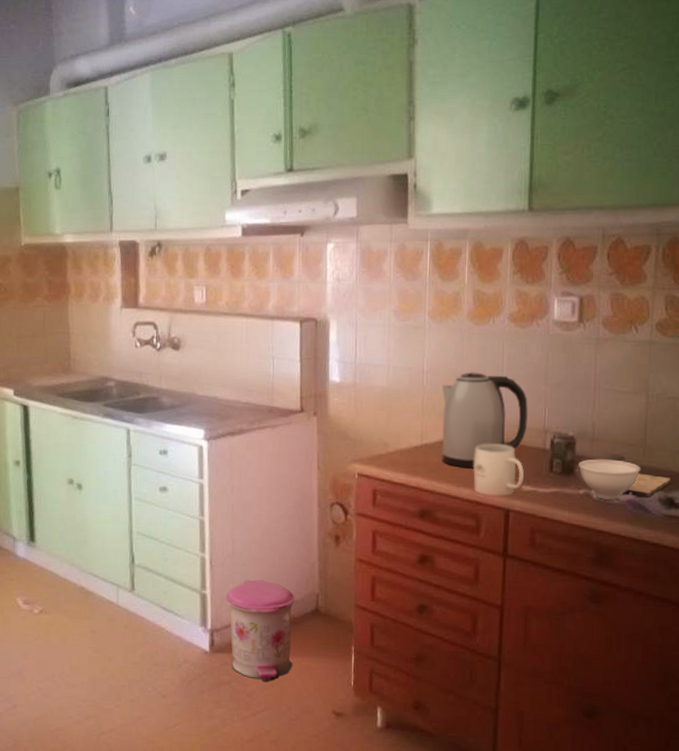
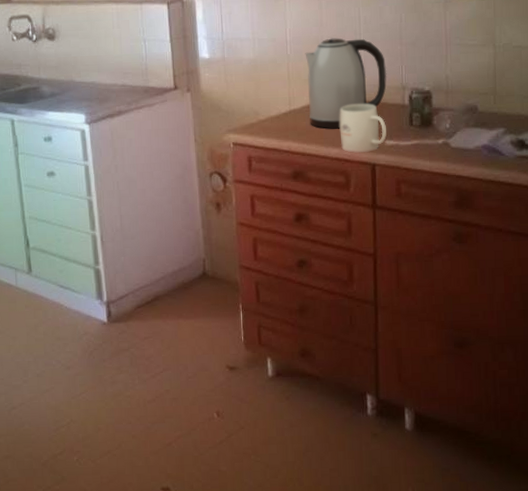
trash can: present [226,579,295,683] -> none [119,250,186,346]
bowl: present [578,459,641,501] -> none [435,109,493,147]
cutting board: present [623,473,671,498] -> none [478,119,521,142]

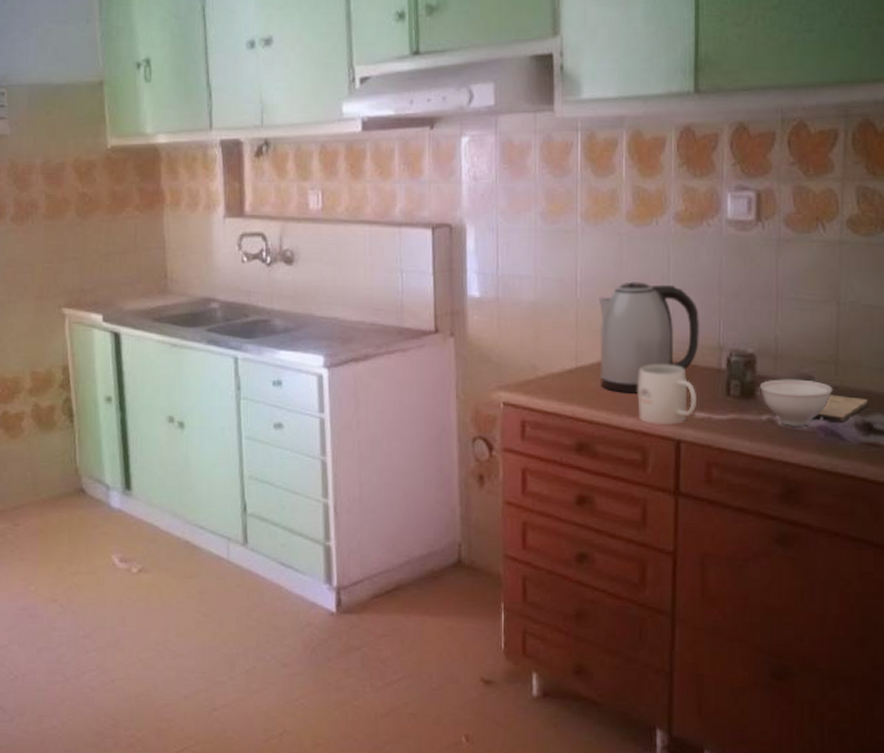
bowl: none [435,109,493,147] -> present [759,379,833,428]
cutting board: none [478,119,521,142] -> present [812,394,869,423]

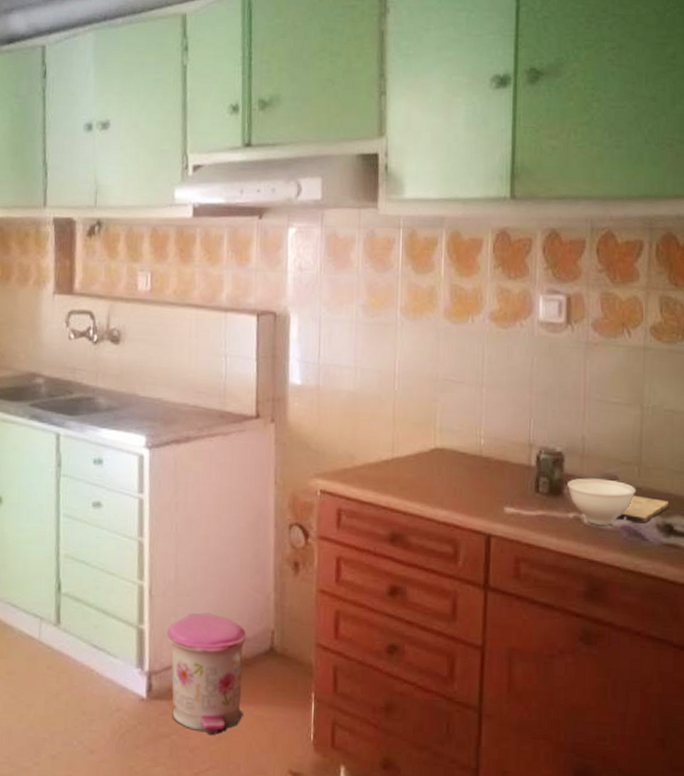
trash can: none [354,528,434,647] -> present [167,612,247,736]
kettle: present [598,282,701,394] -> none [414,376,512,487]
mug: present [637,365,698,426] -> none [450,459,508,520]

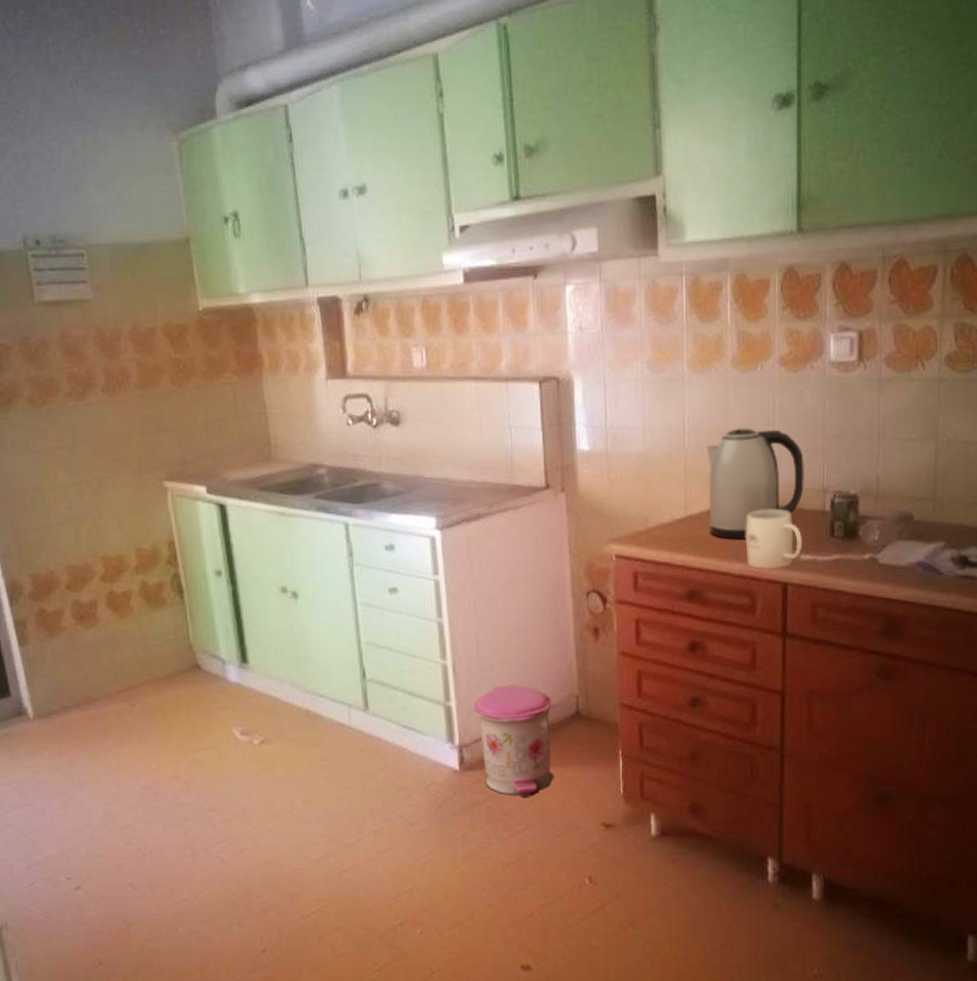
kettle: none [414,376,512,487] -> present [706,428,805,540]
mug: none [450,459,508,520] -> present [745,509,803,570]
bowl: present [566,478,637,527] -> none [861,517,932,564]
cutting board: present [616,495,670,524] -> none [912,530,965,558]

